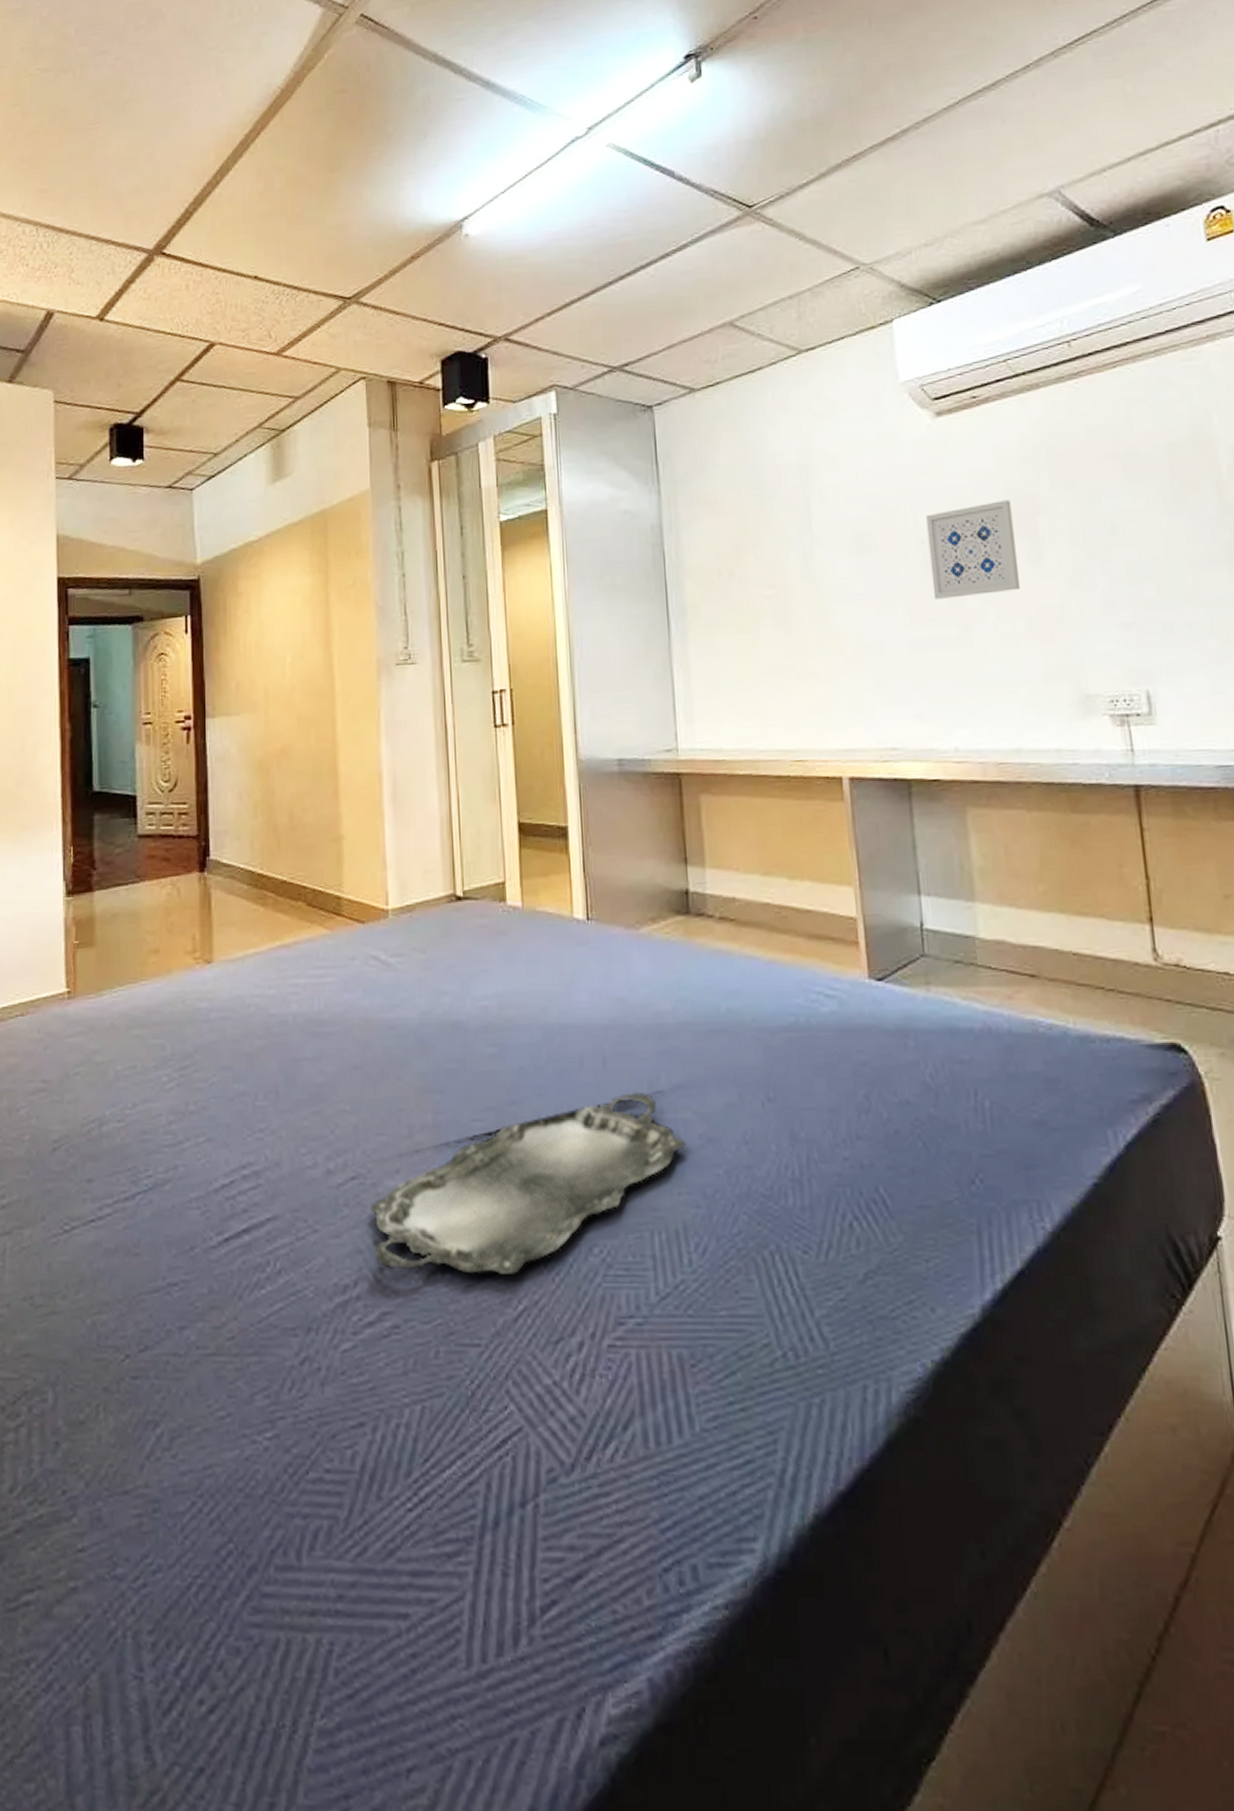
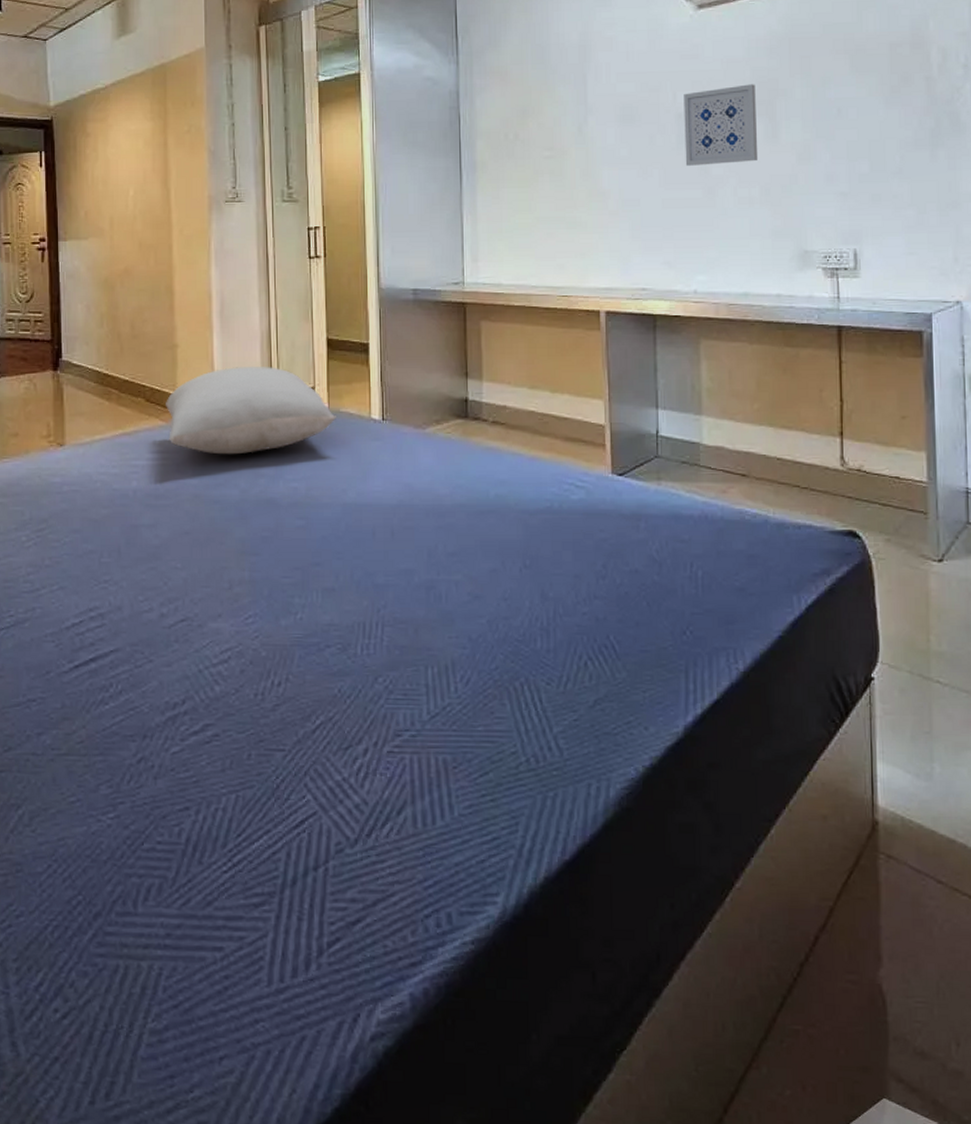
pillow: none [330,859,532,969] -> present [166,367,336,455]
serving tray: present [370,1091,687,1276] -> none [196,557,457,698]

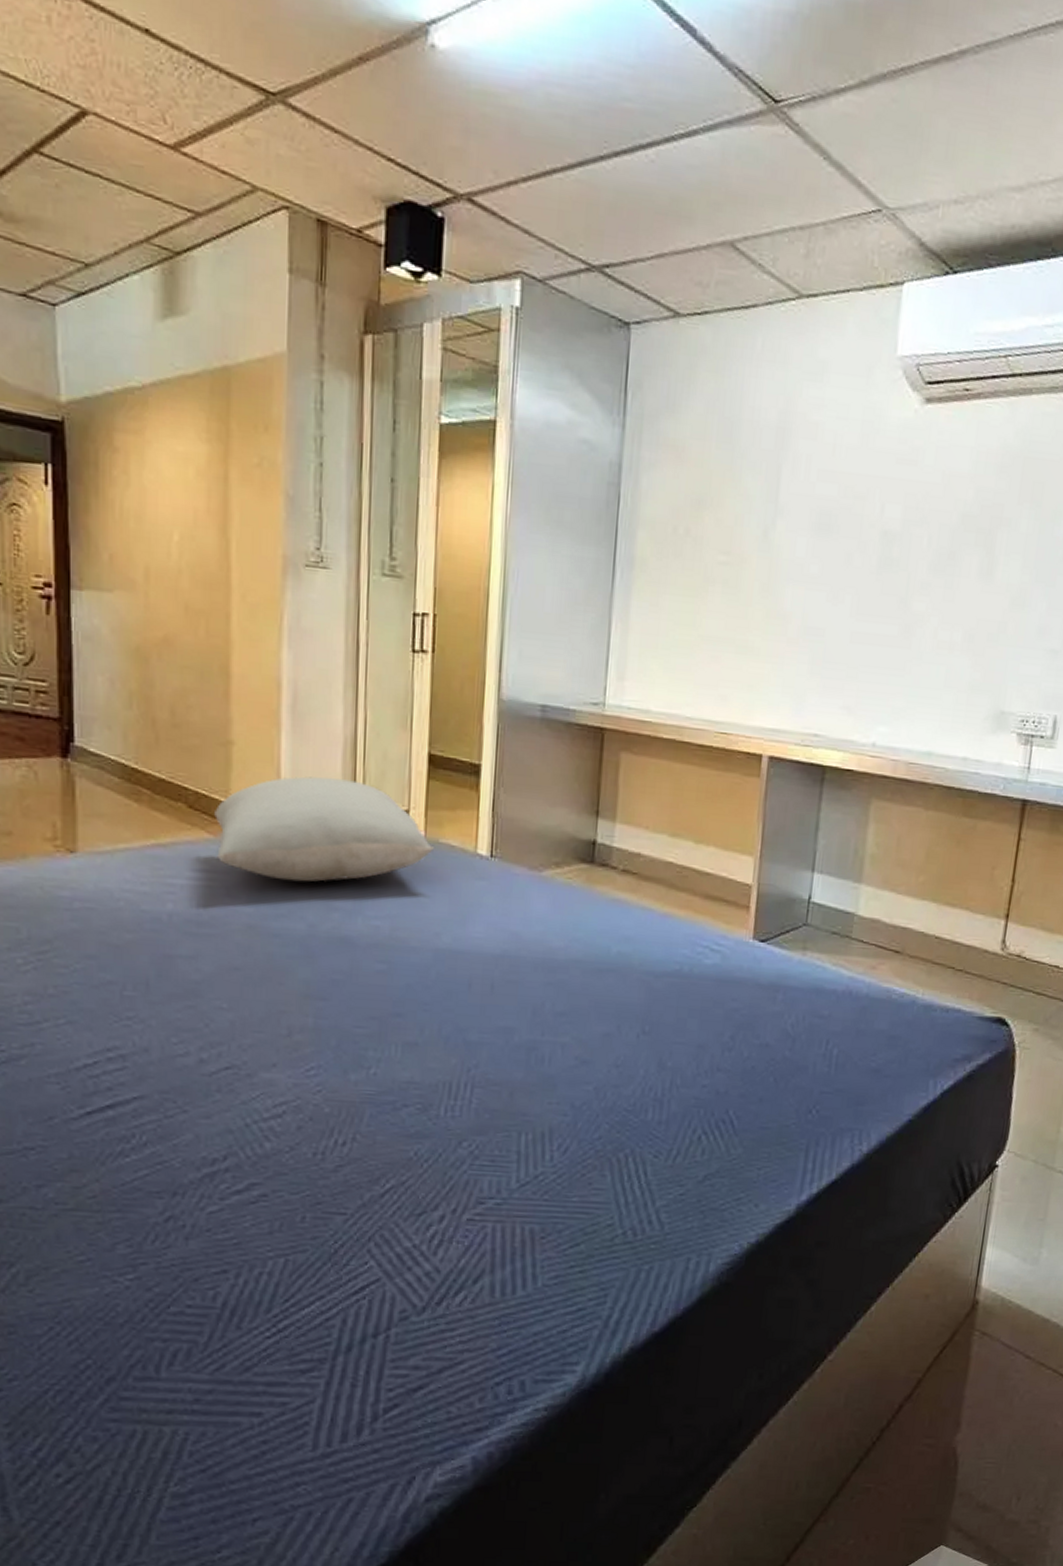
wall art: present [684,84,759,166] -> none [883,506,977,601]

